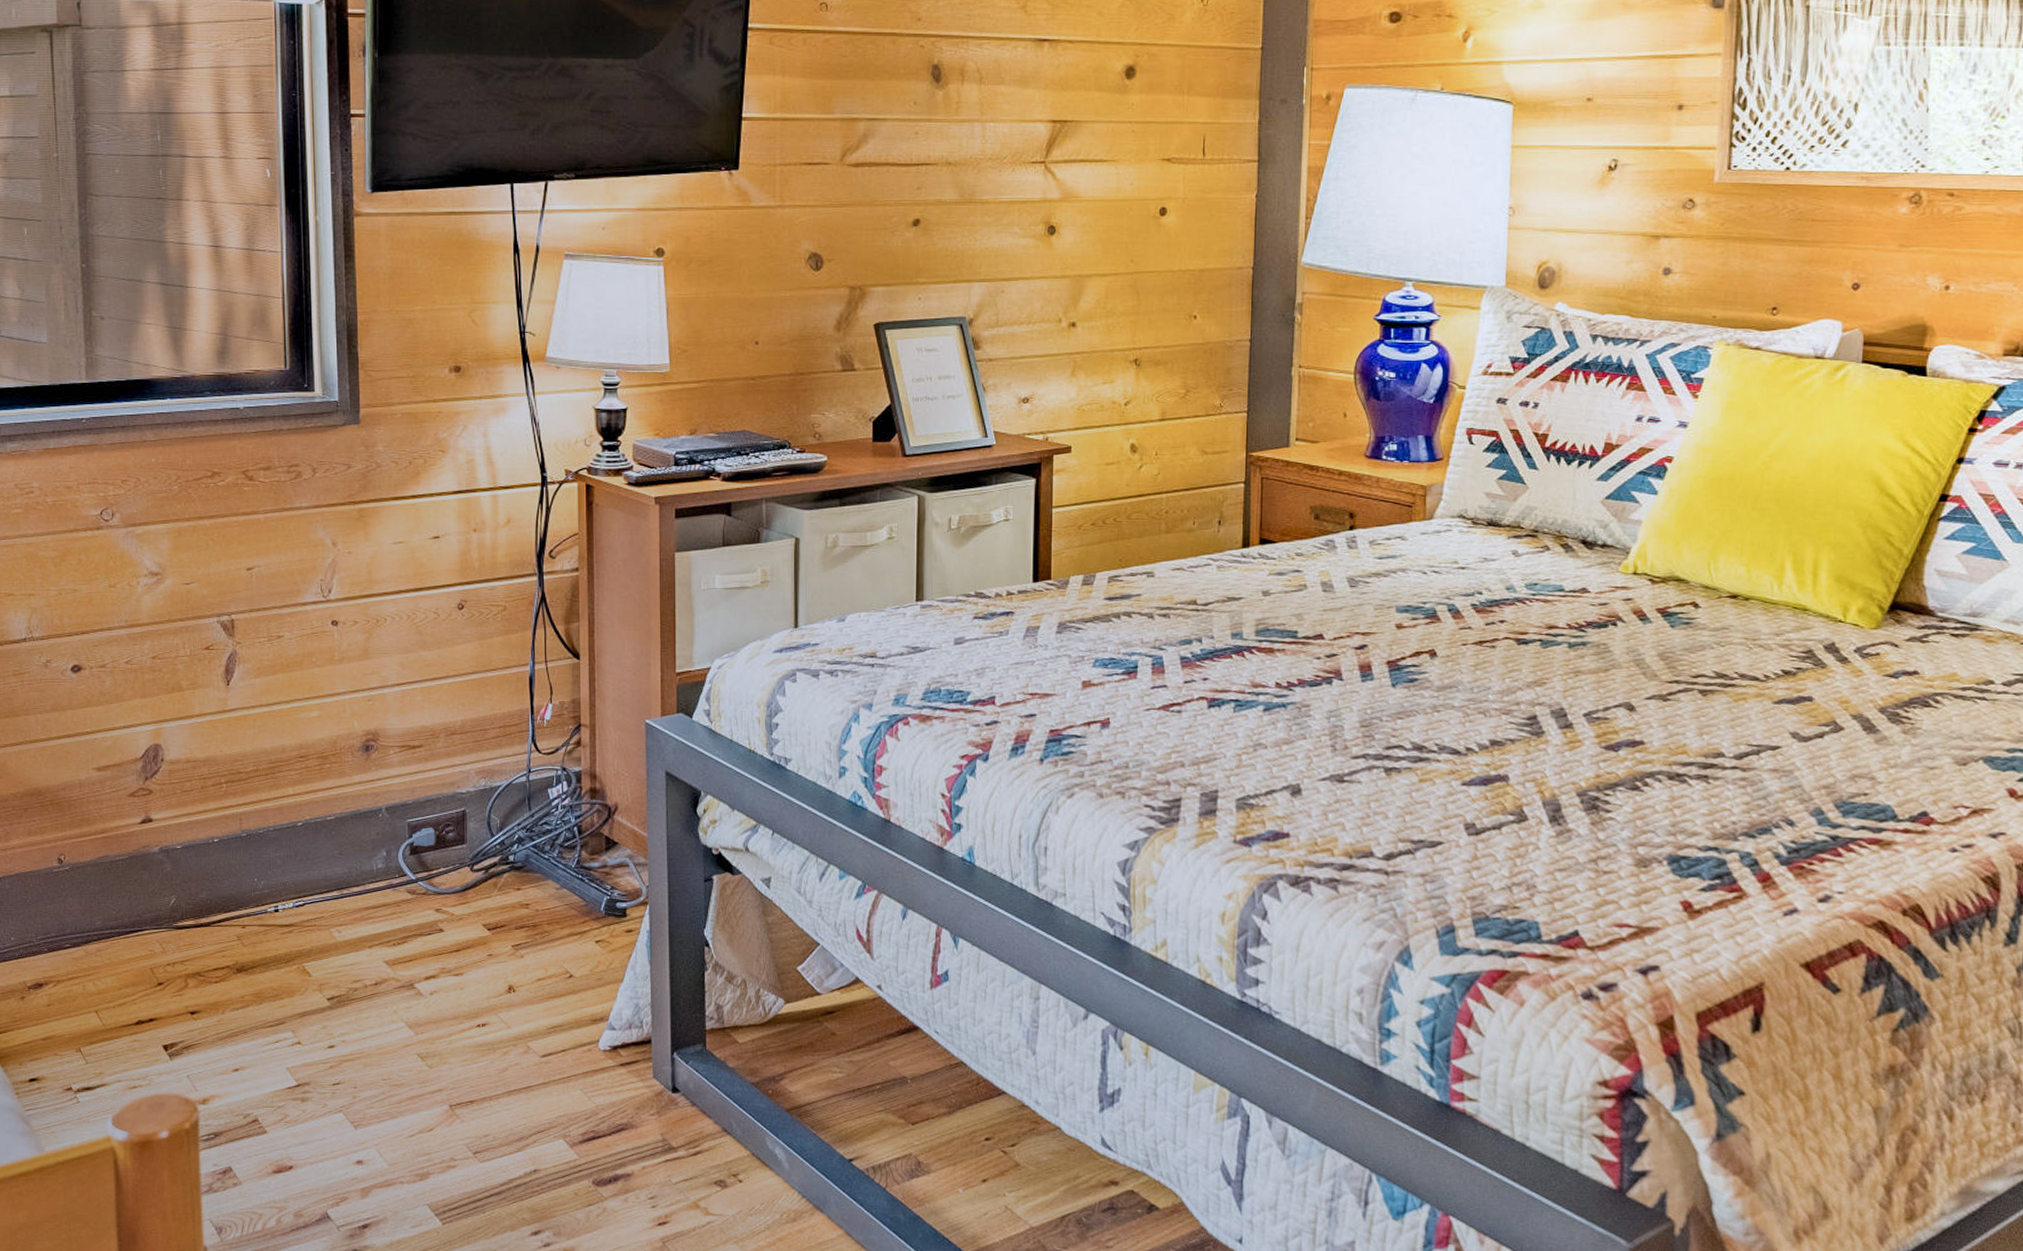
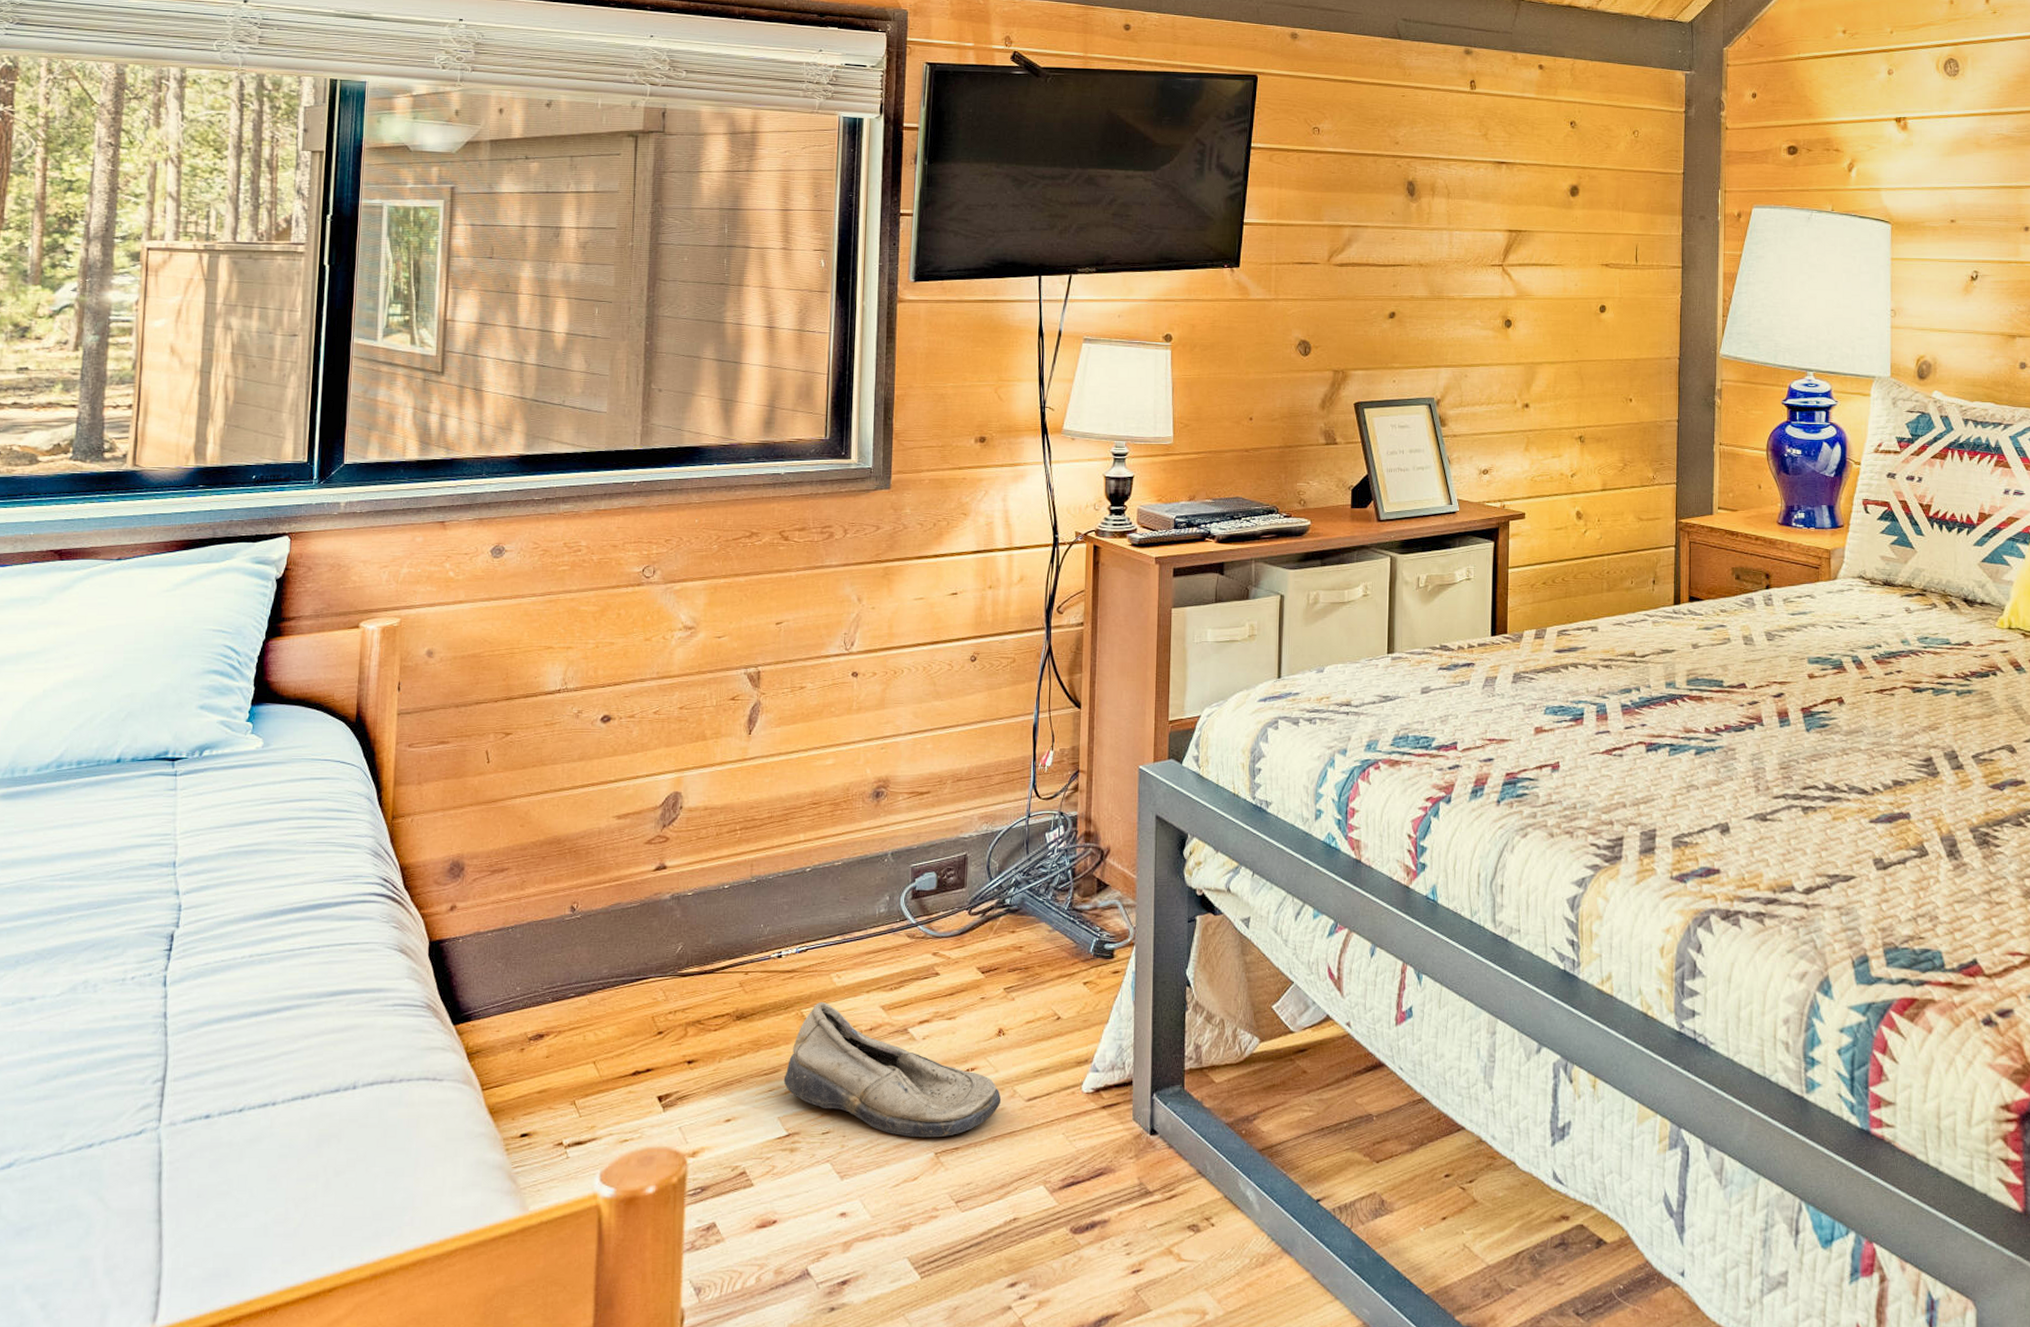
shoe: none [289,955,515,1091] -> present [783,1001,1002,1138]

